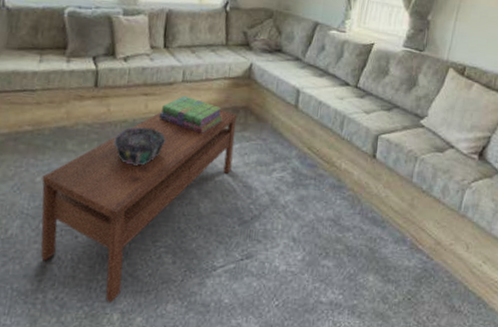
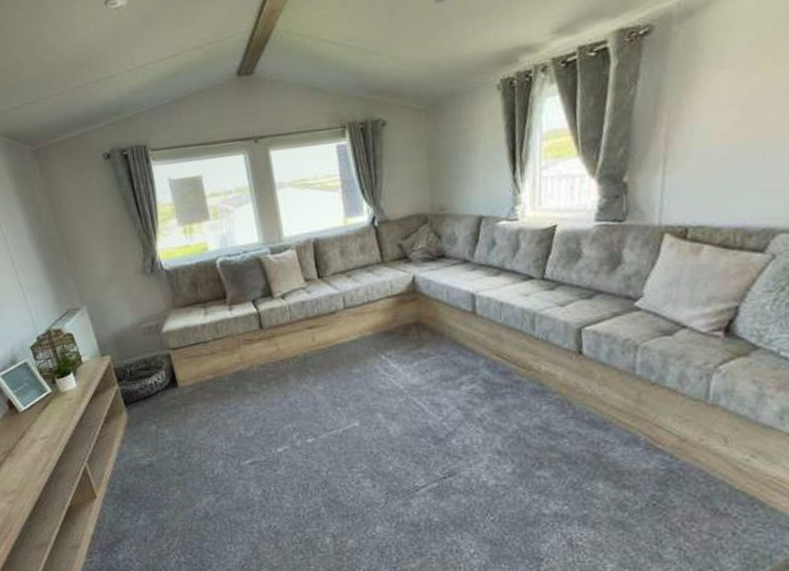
coffee table: present [40,109,237,303] -> none [232,329,414,528]
decorative bowl: present [114,126,167,166] -> none [289,359,341,398]
stack of books: present [158,95,223,134] -> none [328,322,394,357]

